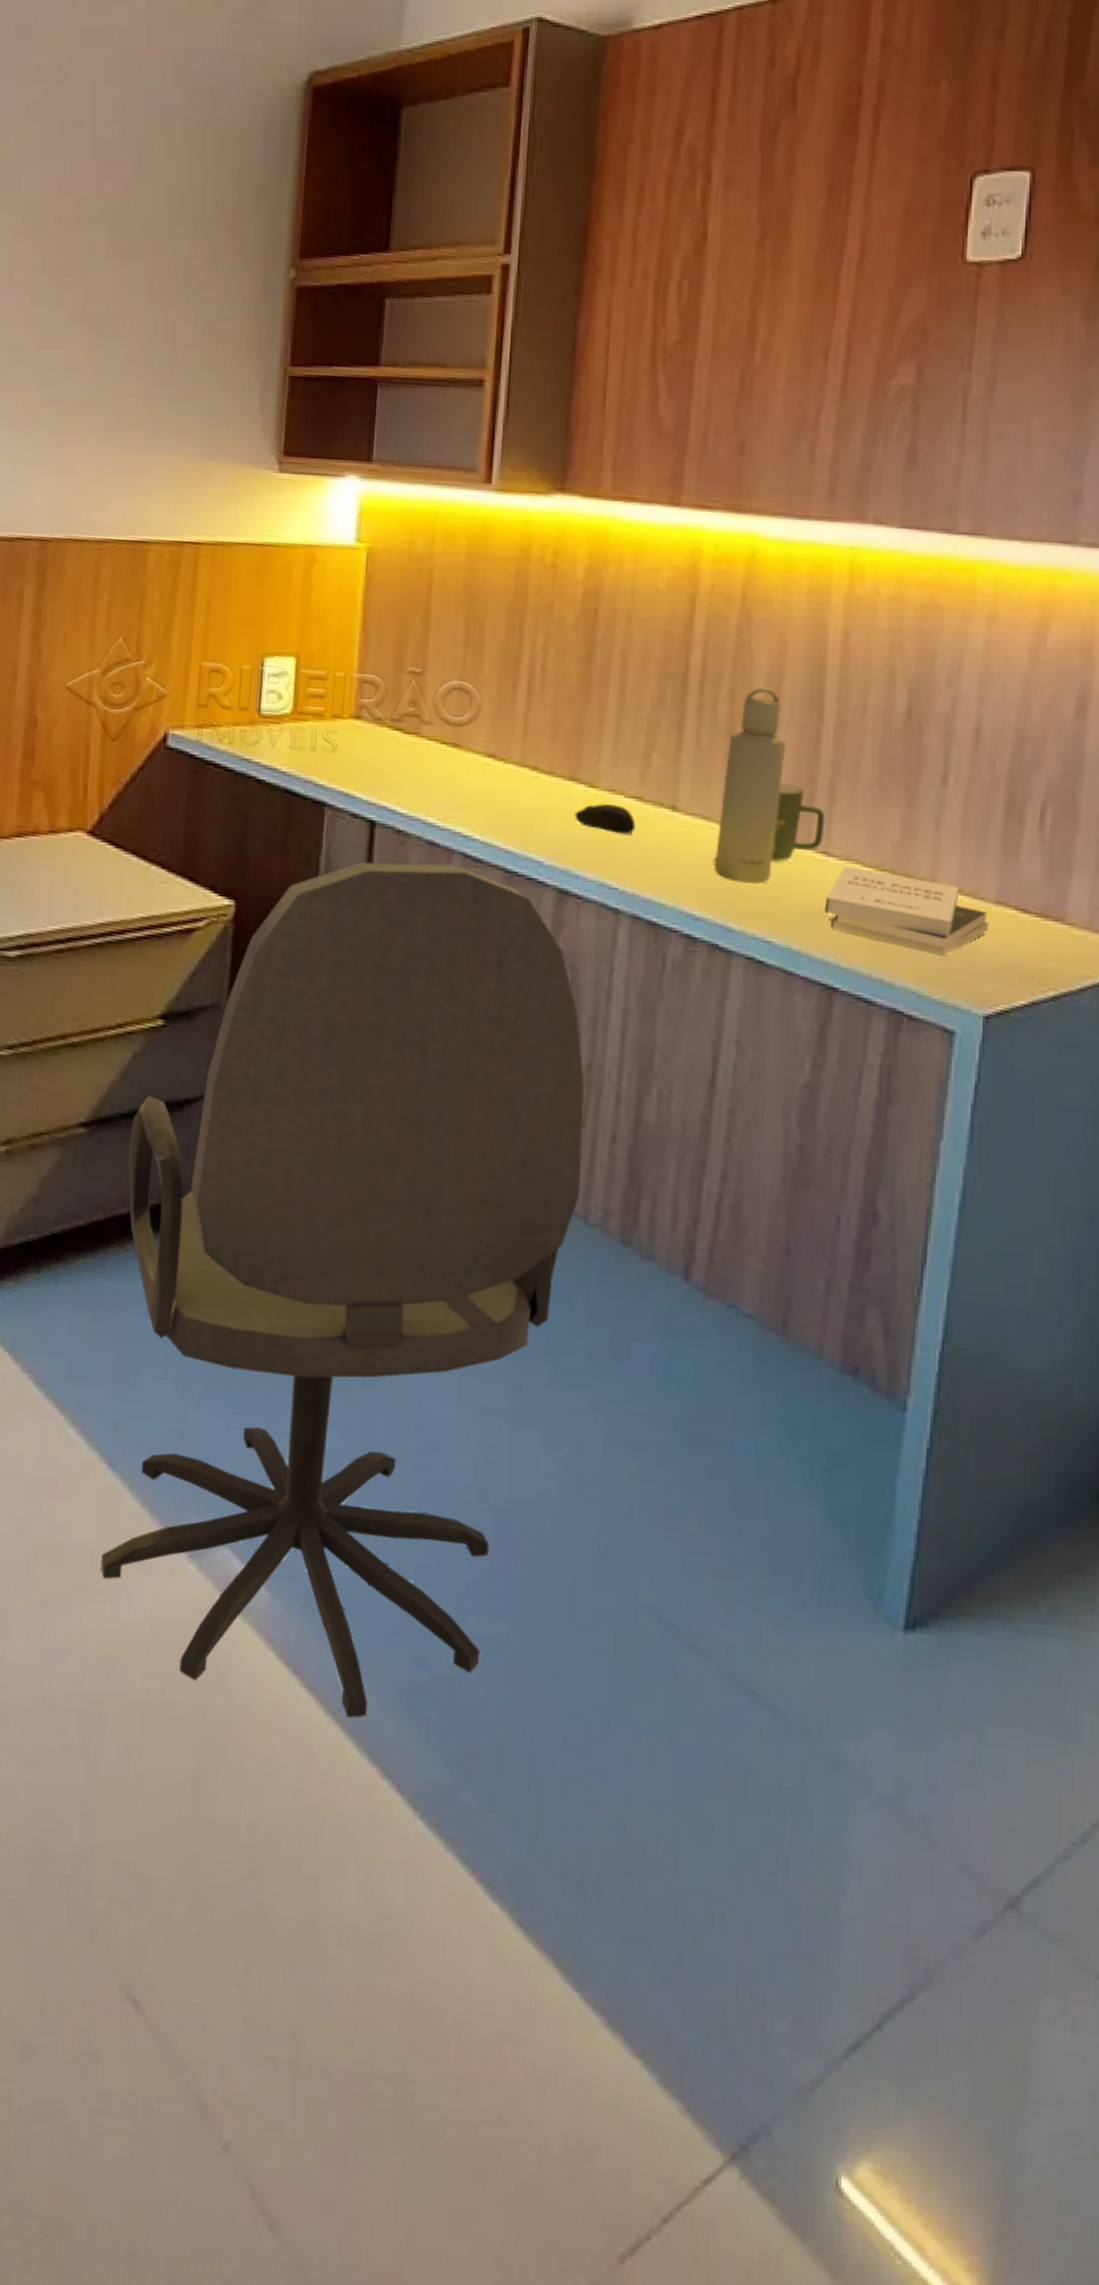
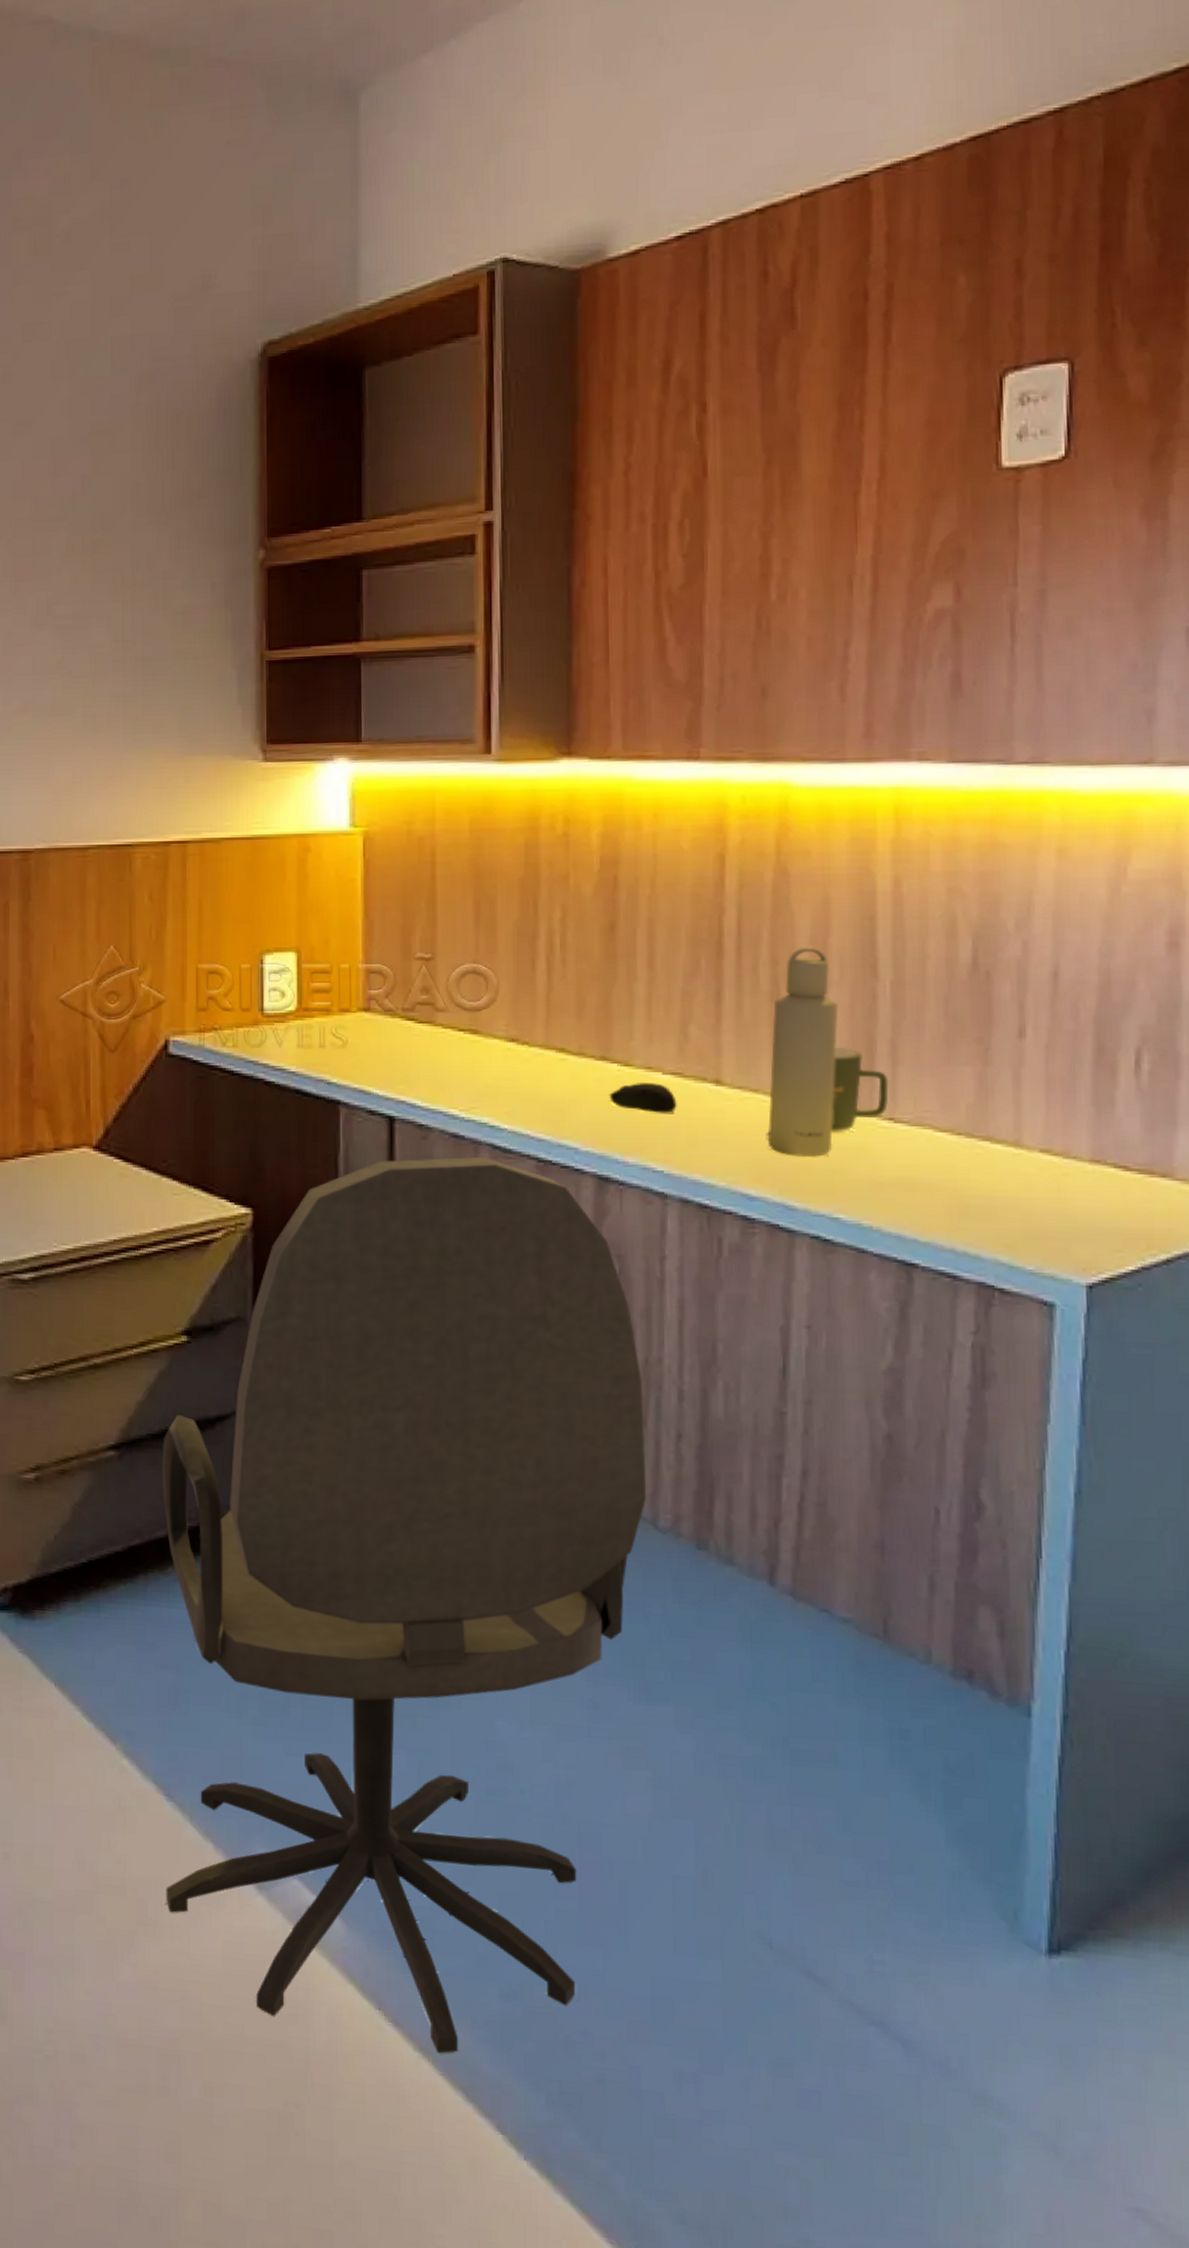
books: present [825,866,988,957] -> none [896,1132,1084,1224]

